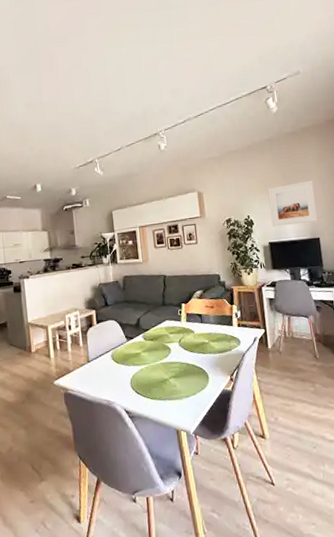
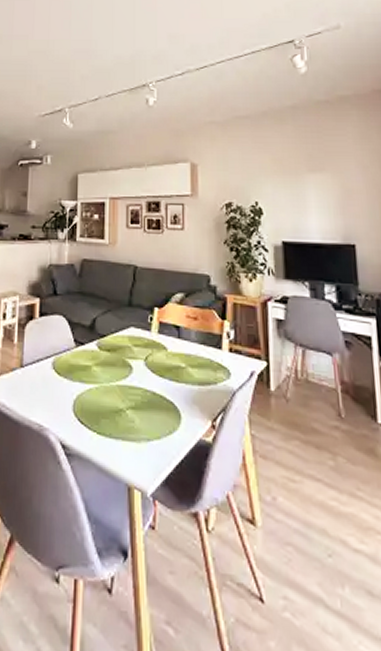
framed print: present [268,180,318,227] -> none [286,165,354,223]

